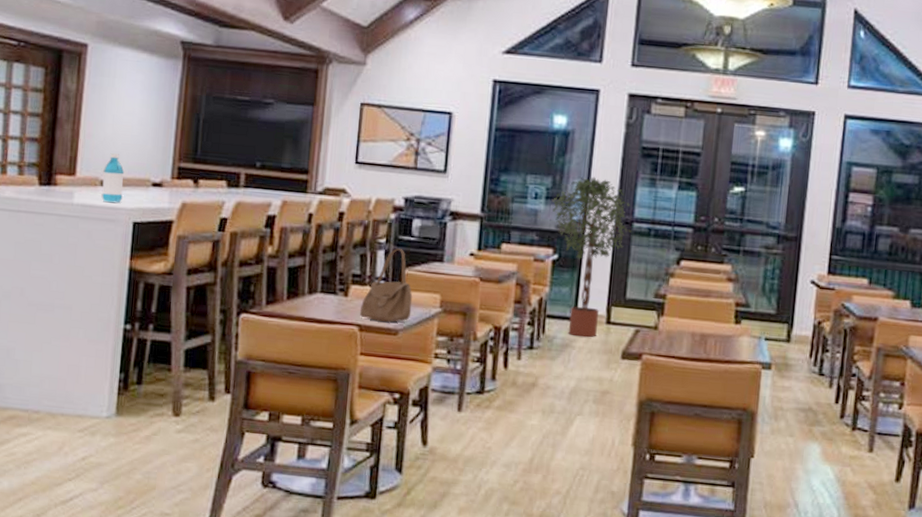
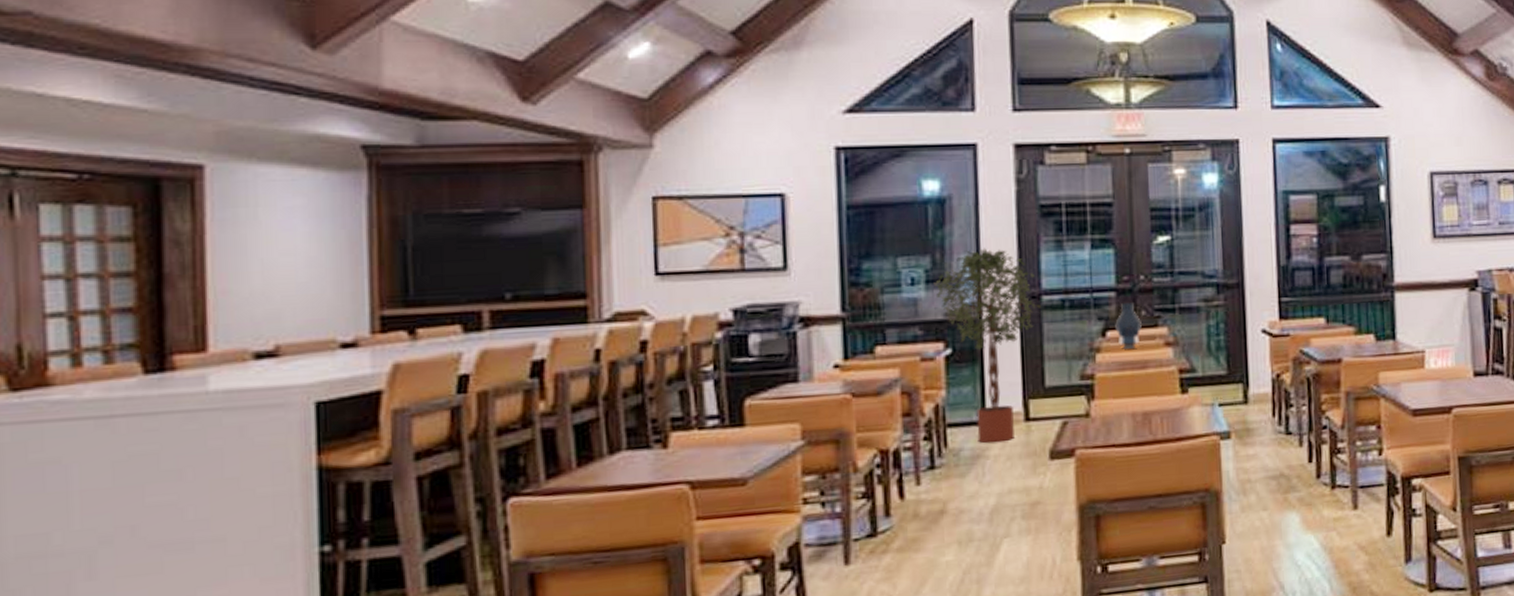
water bottle: present [101,153,125,203] -> none [255,311,293,382]
handbag: present [359,248,413,322] -> none [688,375,763,472]
vase: none [688,239,710,279] -> present [1115,303,1142,349]

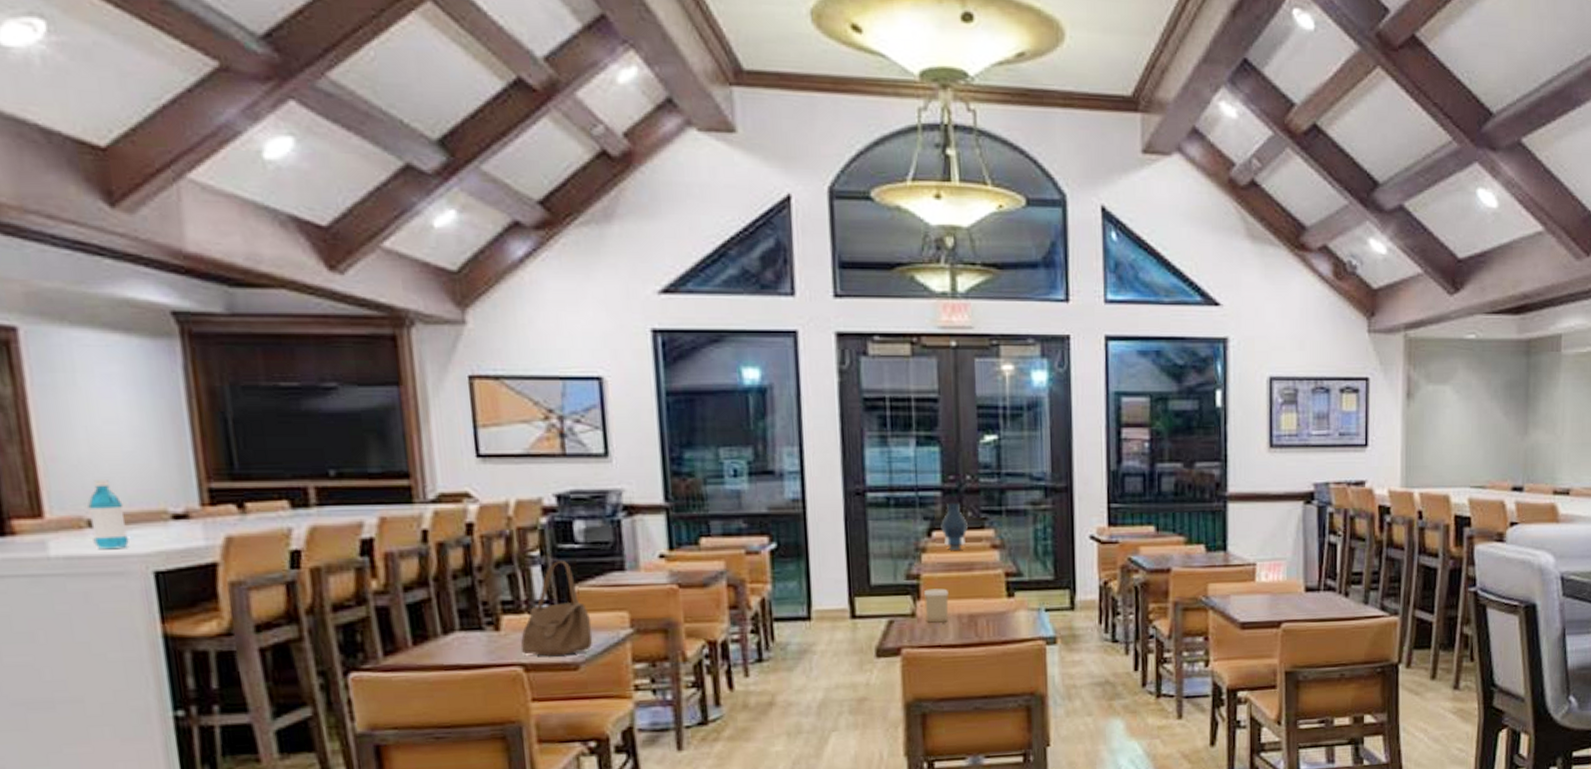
water bottle: none [255,311,293,382] -> present [88,480,129,550]
handbag: none [688,375,763,472] -> present [520,561,593,656]
potted tree: present [933,248,1042,444] -> none [756,441,866,639]
cup: none [1097,387,1123,423] -> present [923,588,949,623]

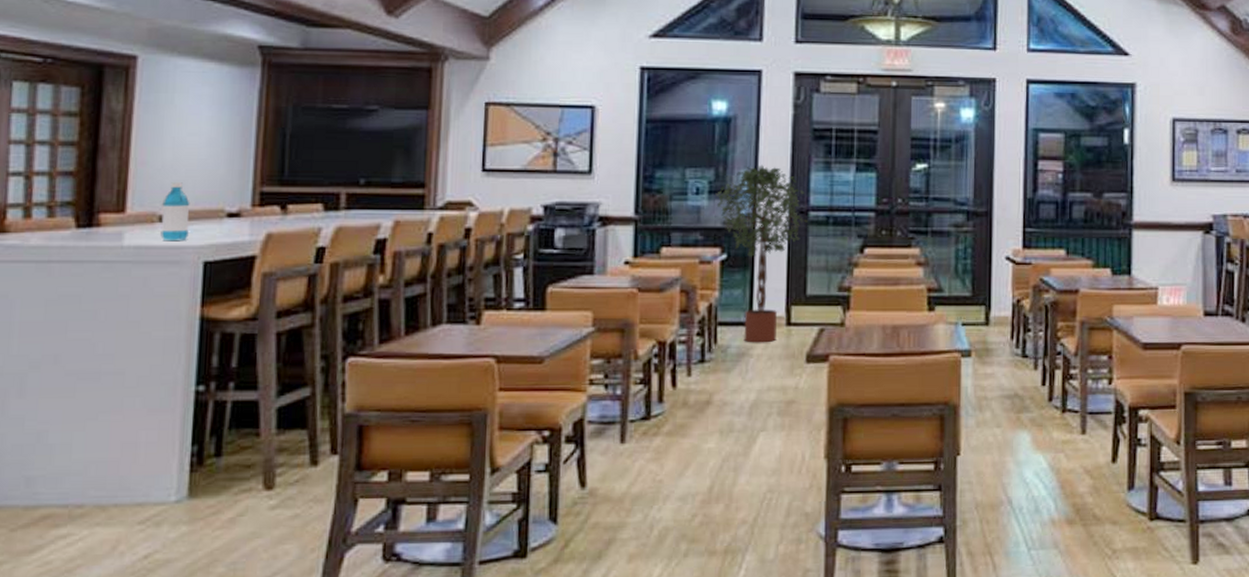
handbag: present [520,561,593,656] -> none [495,264,560,349]
potted tree: none [756,441,866,639] -> present [715,165,809,343]
cup: present [923,588,949,623] -> none [852,301,875,332]
vase: present [941,503,968,550] -> none [873,223,896,266]

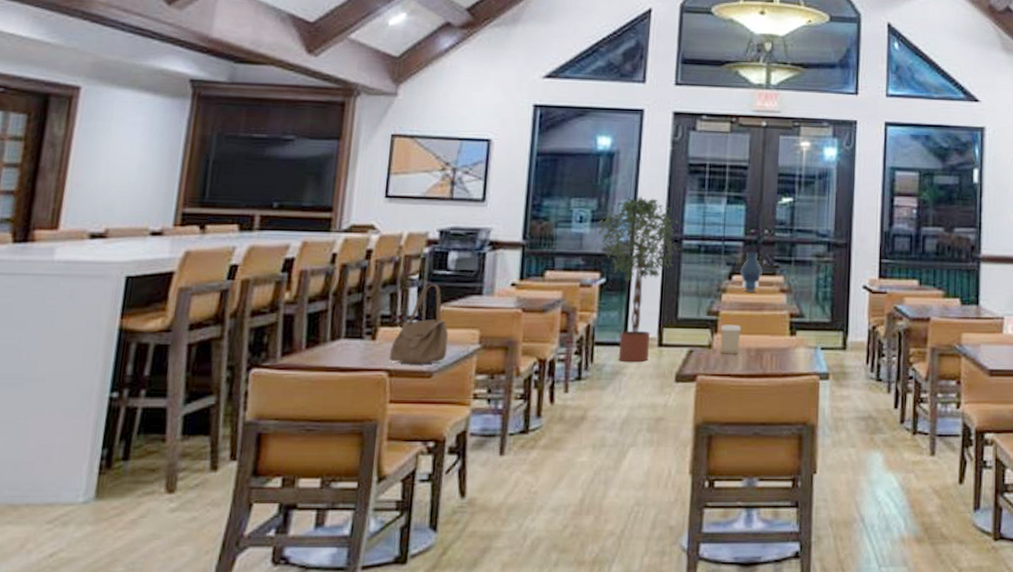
water bottle: present [160,182,190,242] -> none [88,202,118,257]
handbag: none [495,264,560,349] -> present [388,284,449,364]
cup: none [852,301,875,332] -> present [720,324,741,354]
vase: none [873,223,896,266] -> present [740,252,762,292]

